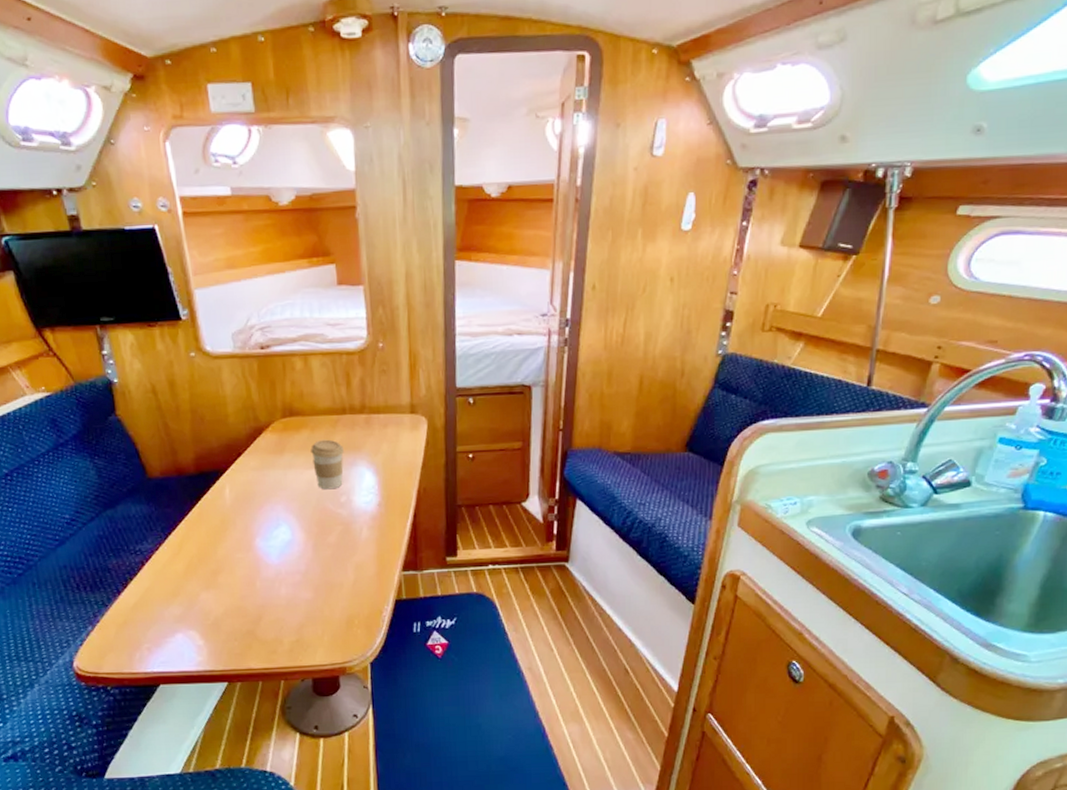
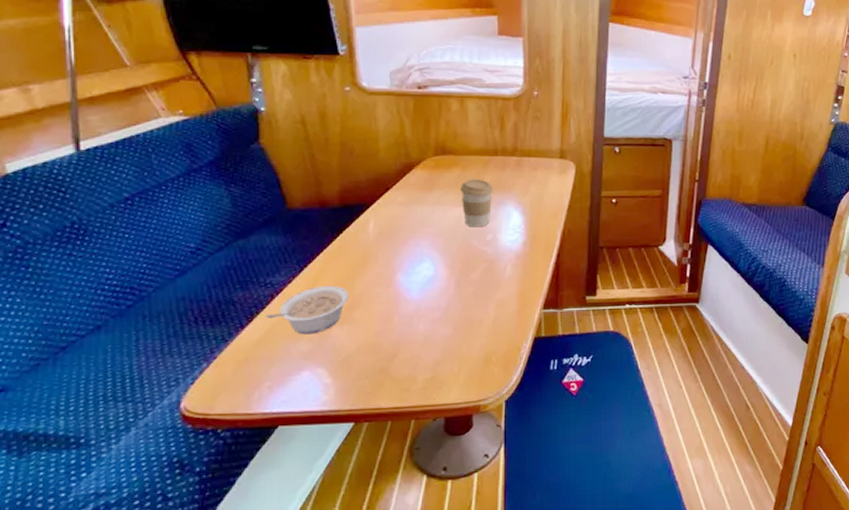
legume: none [138,551,212,599] -> present [265,285,348,335]

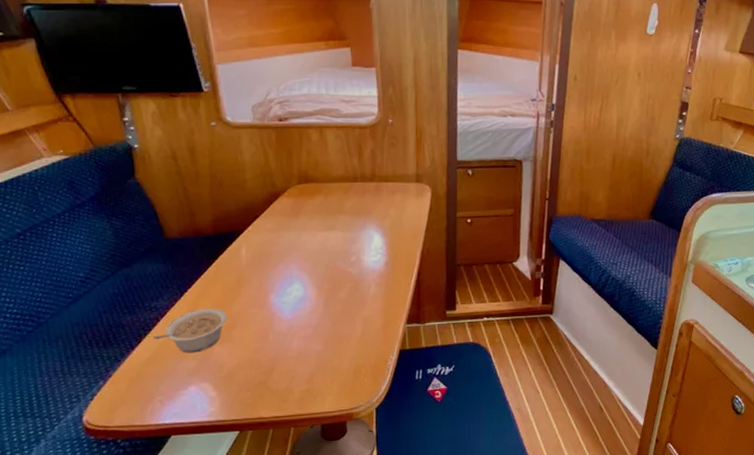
coffee cup: present [460,179,493,228] -> none [324,204,355,250]

